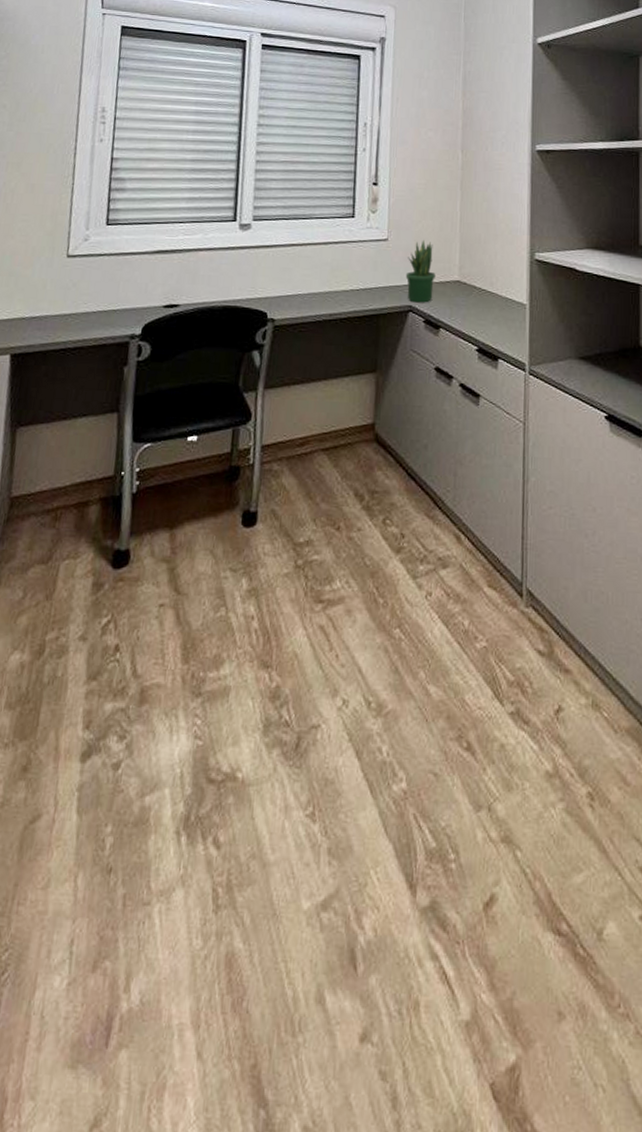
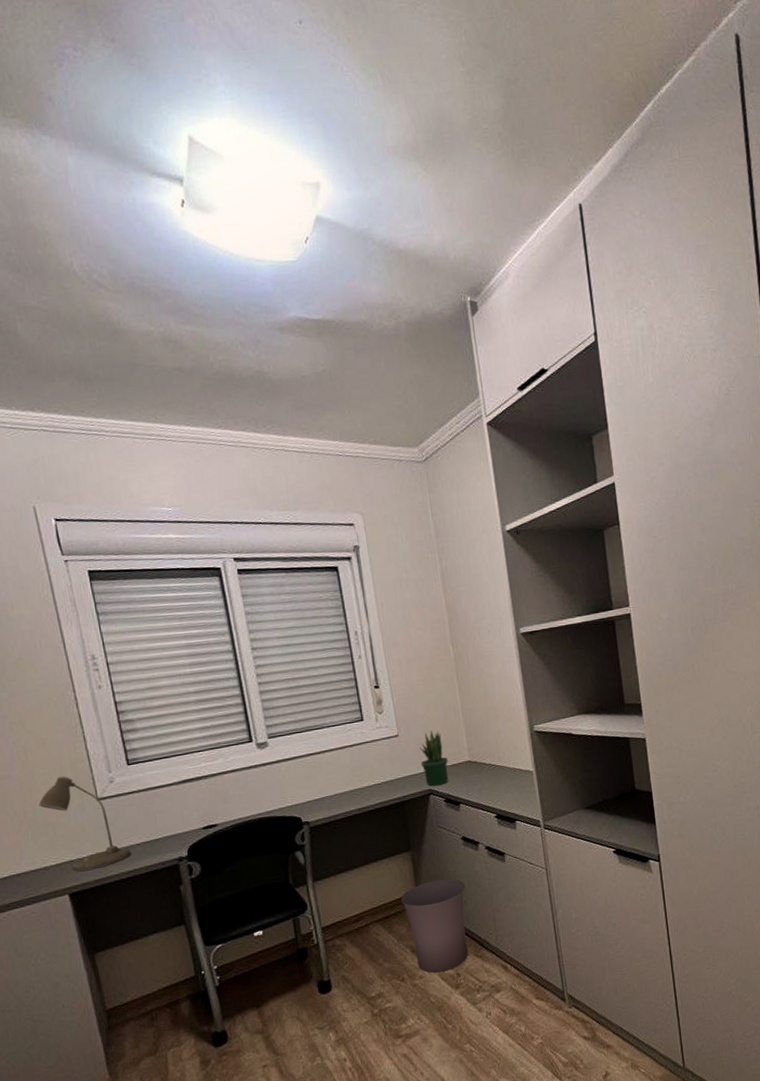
desk lamp: none [9,225,85,331] -> present [39,775,132,871]
waste bin: none [355,413,428,528] -> present [401,879,468,973]

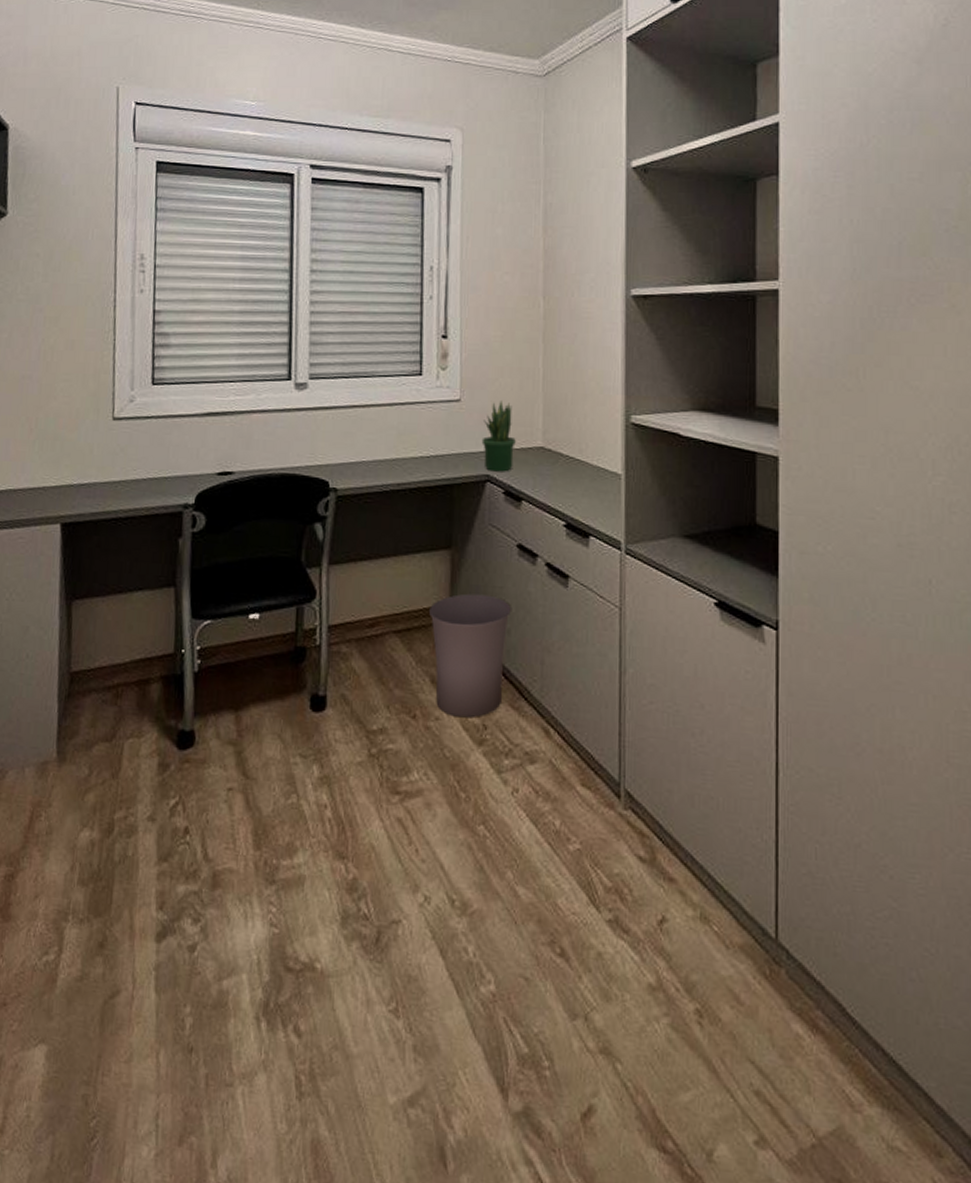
desk lamp: present [39,775,132,871] -> none [53,385,135,500]

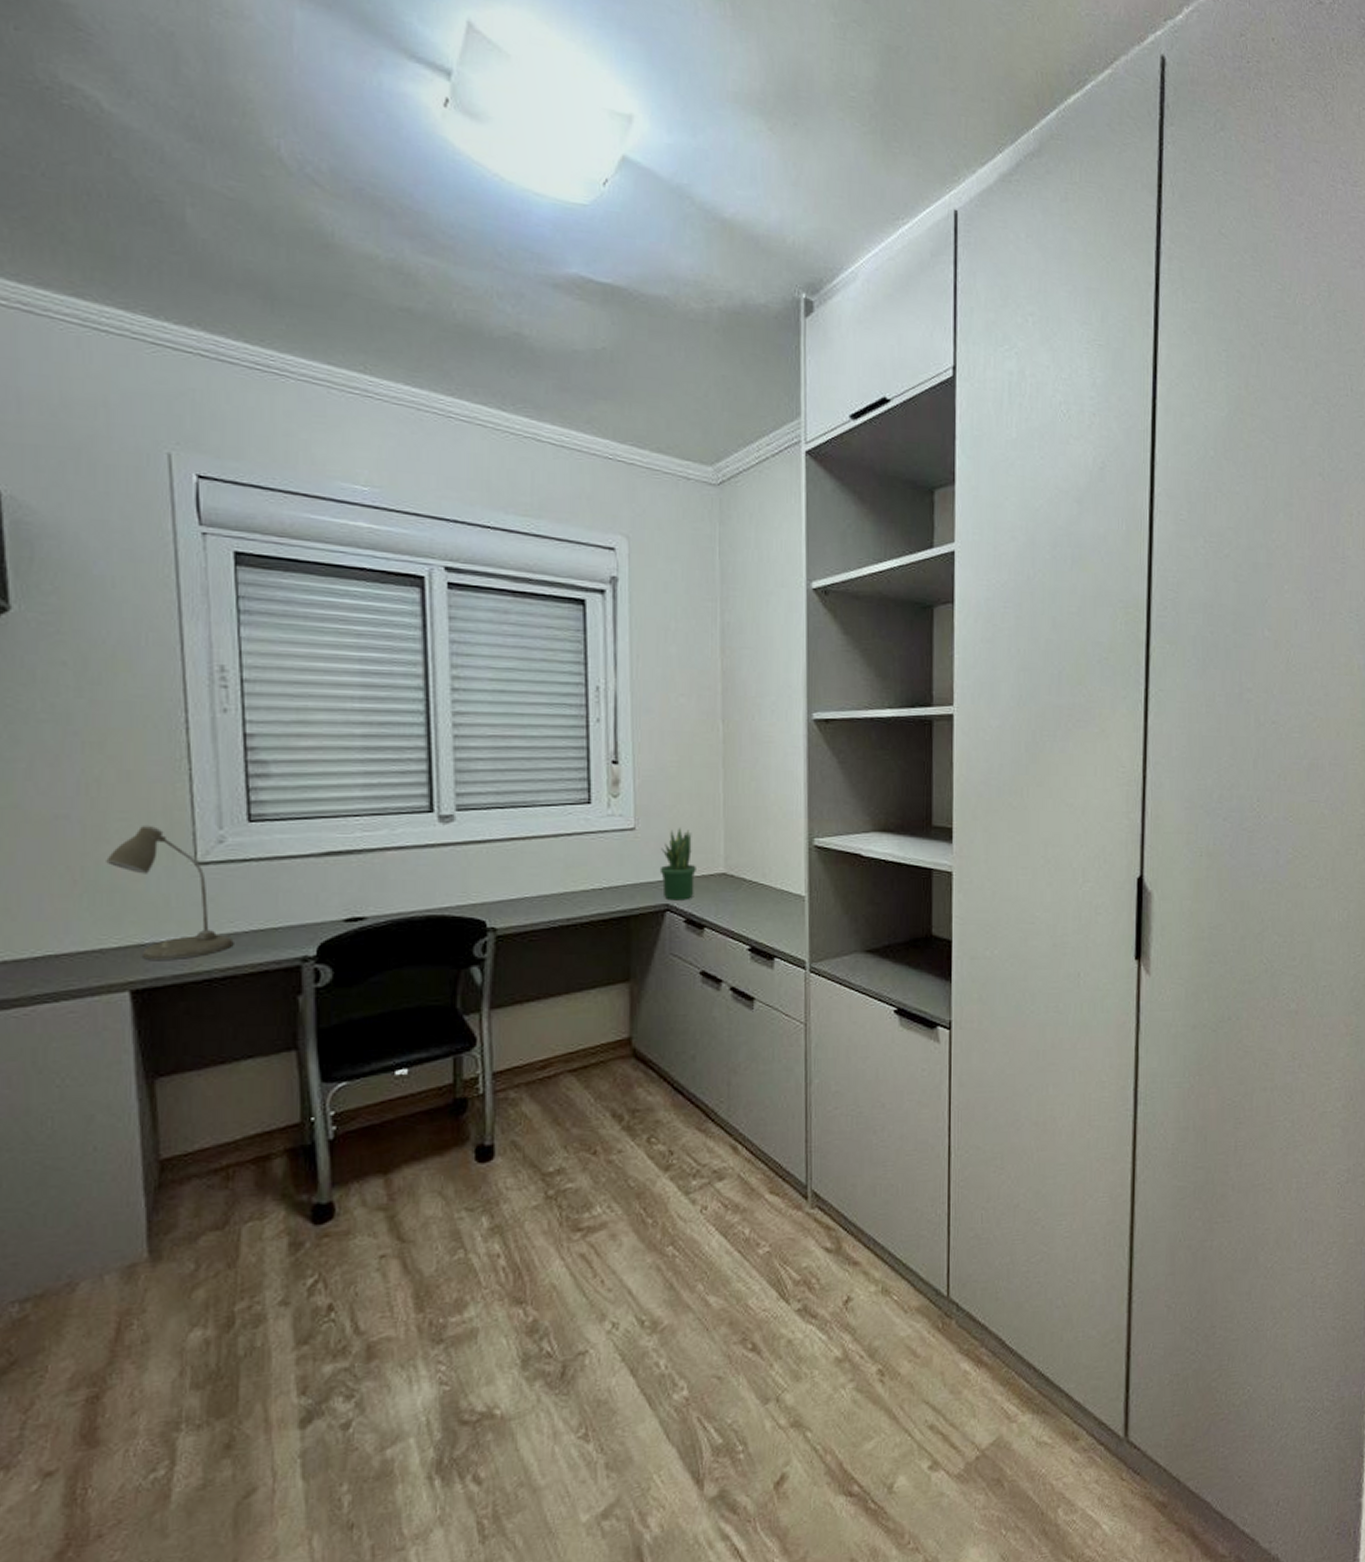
desk lamp: none [53,385,135,500] -> present [106,825,234,960]
waste bin: present [429,593,511,718] -> none [608,1024,695,1147]

